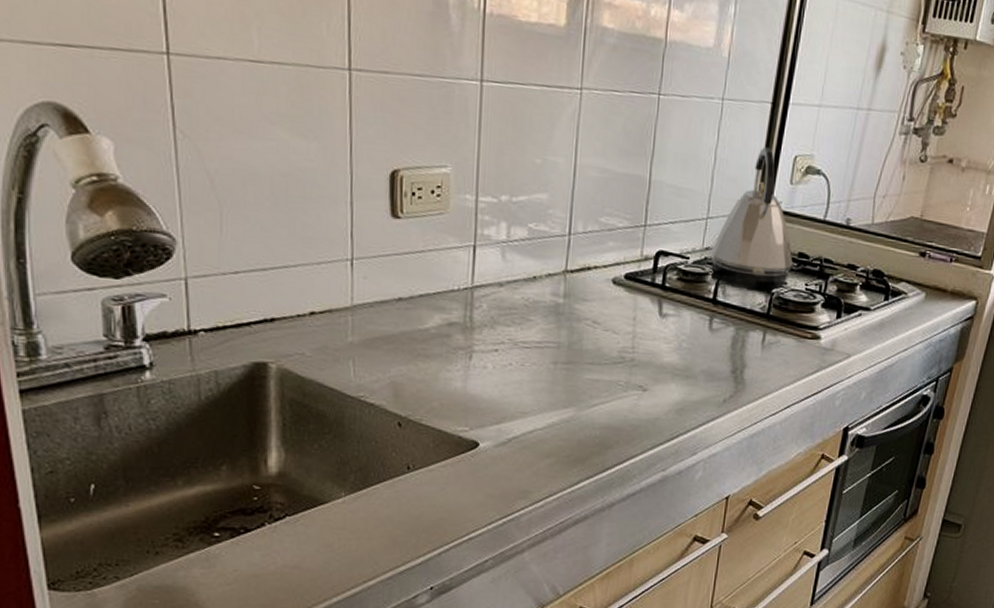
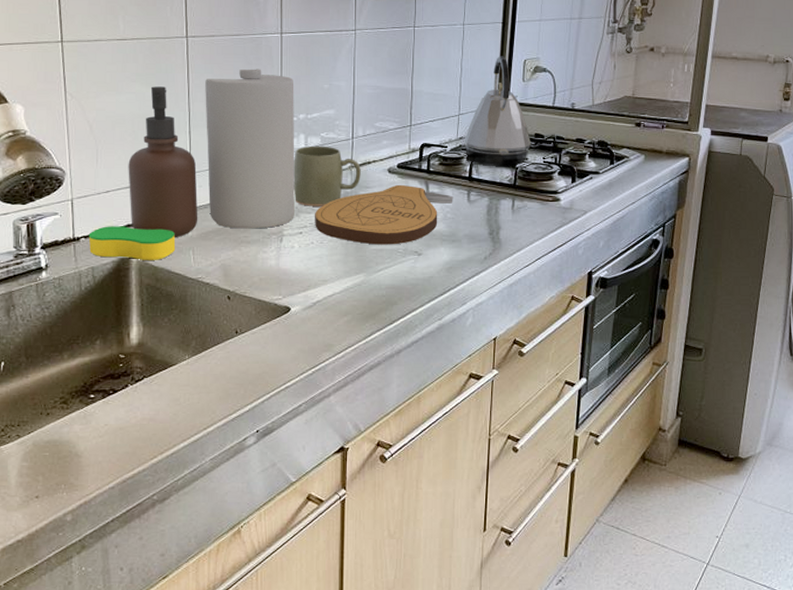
sponge: none [209,318,330,370] -> present [88,226,176,260]
soap dispenser: none [265,133,361,343] -> present [128,86,198,238]
paper towel holder: none [373,124,496,340] -> present [205,69,295,229]
mug: none [489,238,578,319] -> present [293,145,361,206]
cutting board: none [515,299,692,376] -> present [315,184,453,245]

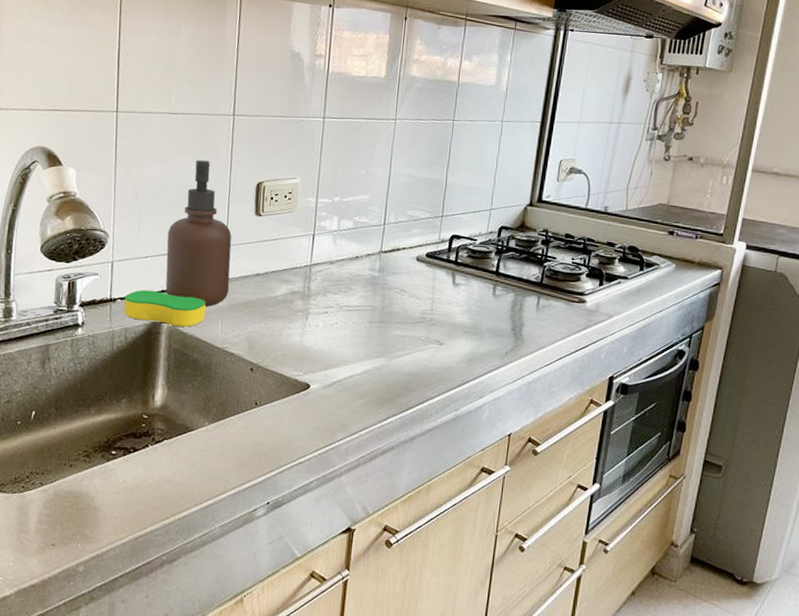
paper towel holder: present [205,69,295,229] -> none [240,150,332,305]
mug: present [293,145,361,206] -> none [323,228,390,288]
cutting board: present [315,184,453,245] -> none [340,273,479,332]
kettle: present [464,56,532,166] -> none [493,154,562,264]

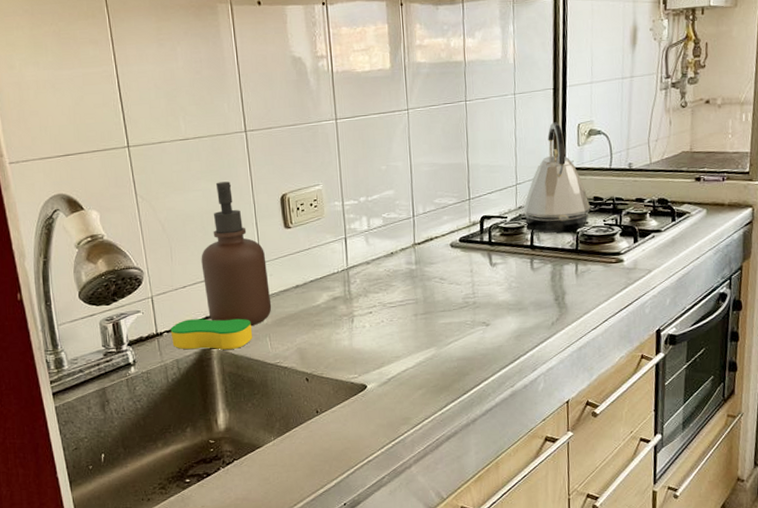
kettle: none [493,154,562,264] -> present [523,122,591,233]

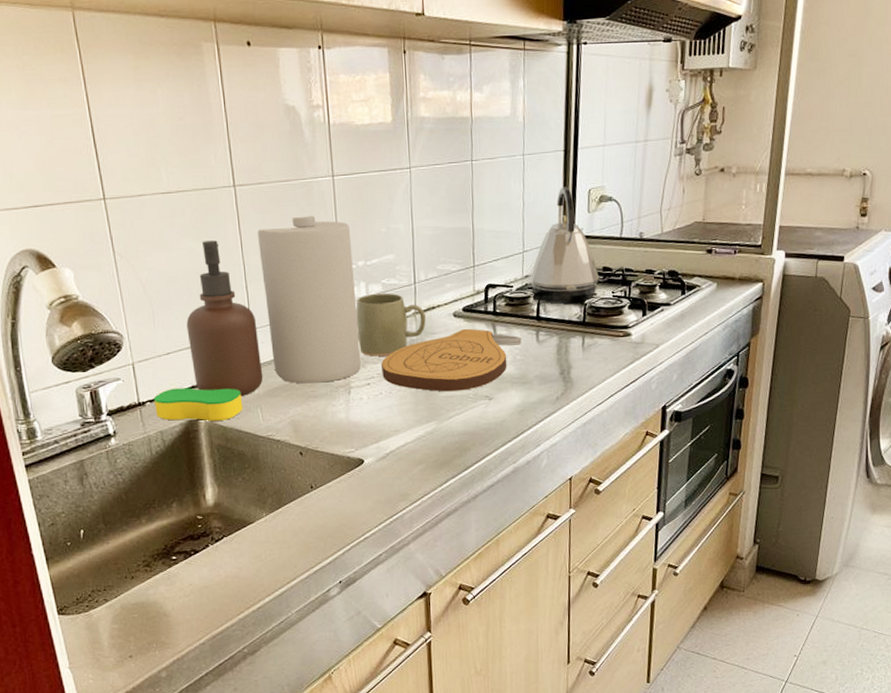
paper towel holder: none [267,156,363,313] -> present [258,215,361,384]
mug: none [358,226,425,286] -> present [355,293,426,357]
cutting board: none [383,258,517,319] -> present [381,328,522,392]

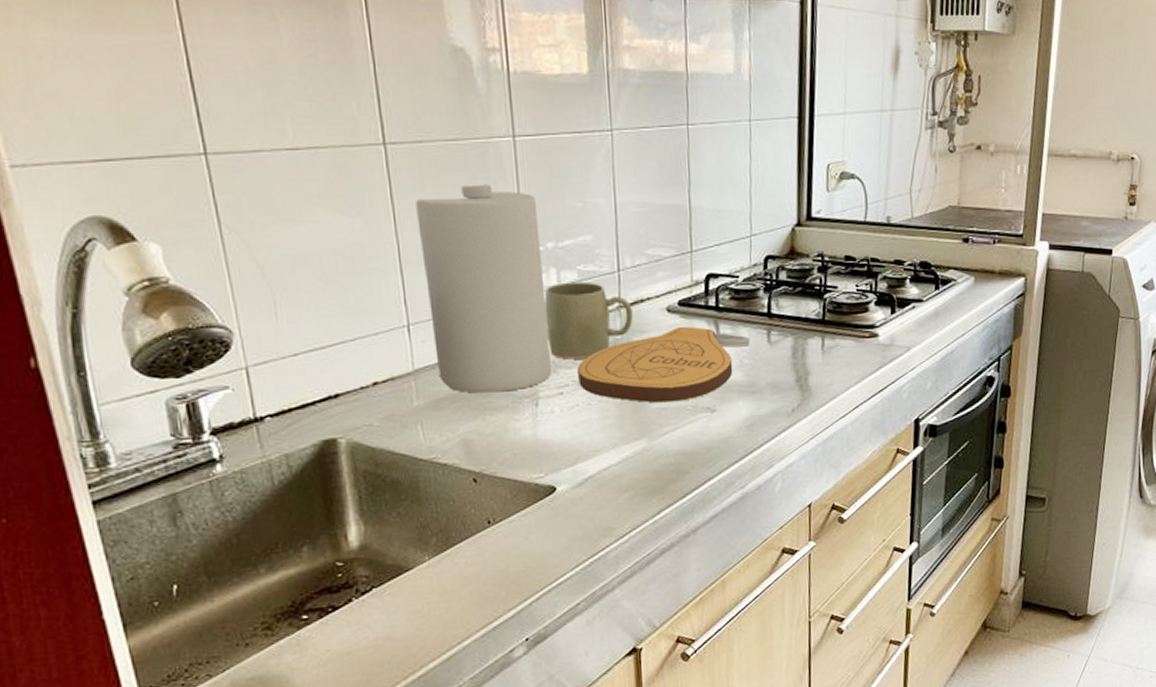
sponge: present [153,387,243,421] -> none [275,398,398,441]
soap dispenser: present [186,240,263,397] -> none [320,211,425,410]
kettle: present [530,186,600,304] -> none [759,160,842,298]

